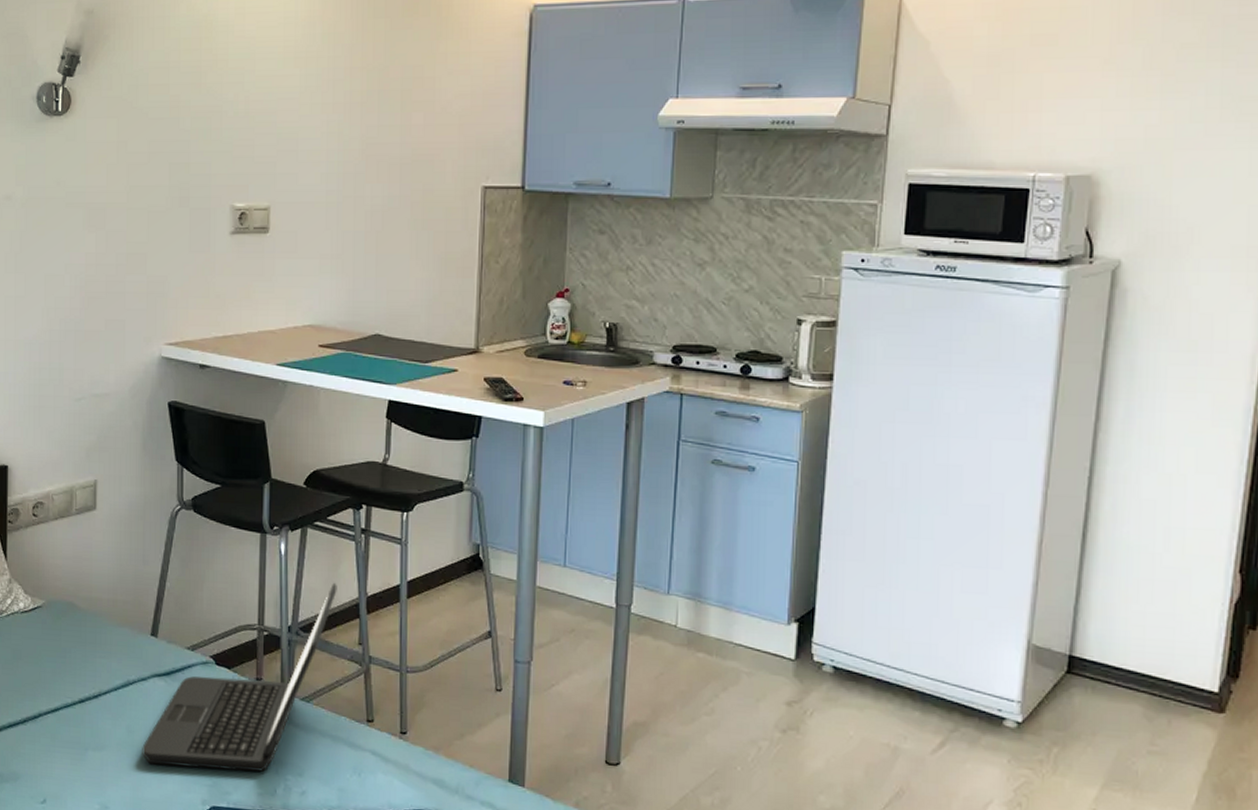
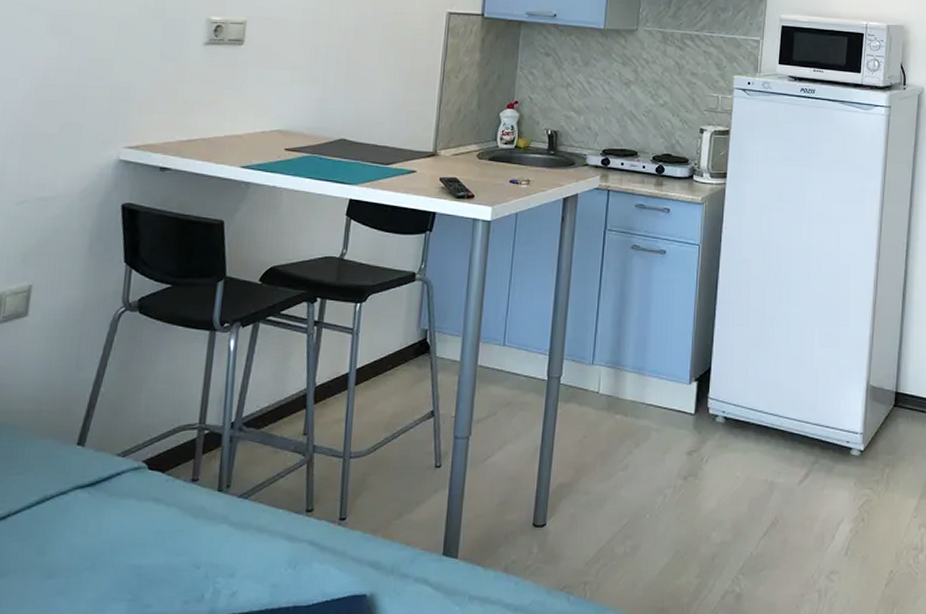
laptop: present [142,582,337,772] -> none [52,375,286,586]

